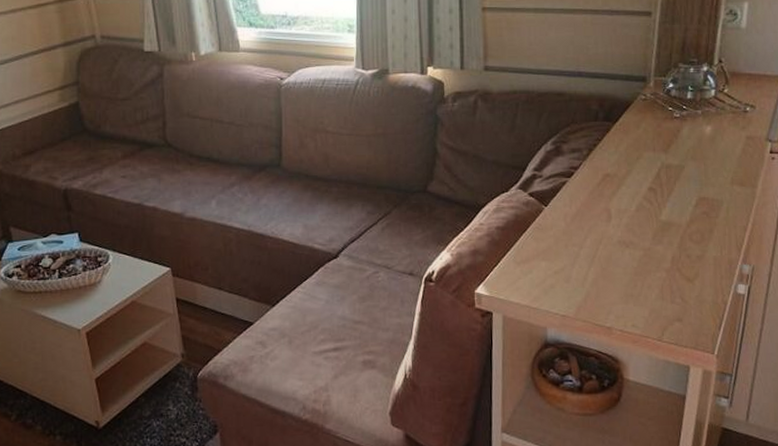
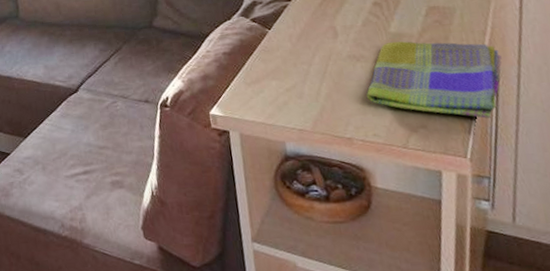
dish towel: none [630,230,757,315] -> present [366,41,502,119]

